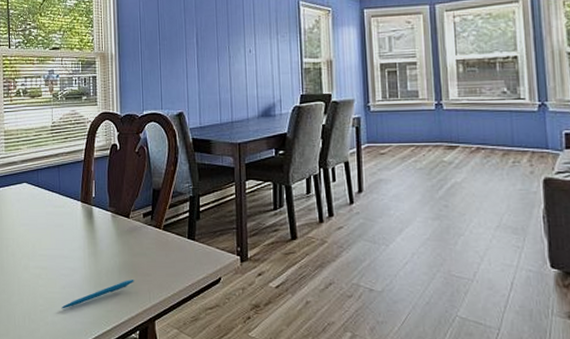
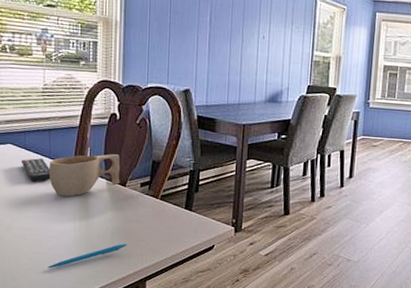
remote control: none [35,195,61,219] -> present [21,158,51,183]
cup: none [59,185,124,232] -> present [48,154,121,196]

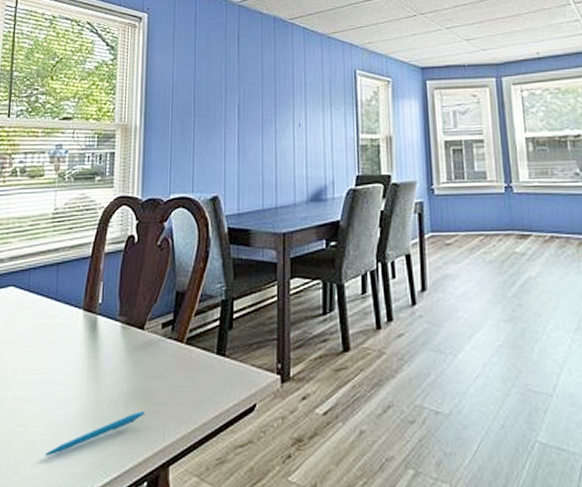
remote control: present [21,158,51,183] -> none [22,302,56,334]
cup: present [48,154,121,196] -> none [53,287,138,350]

